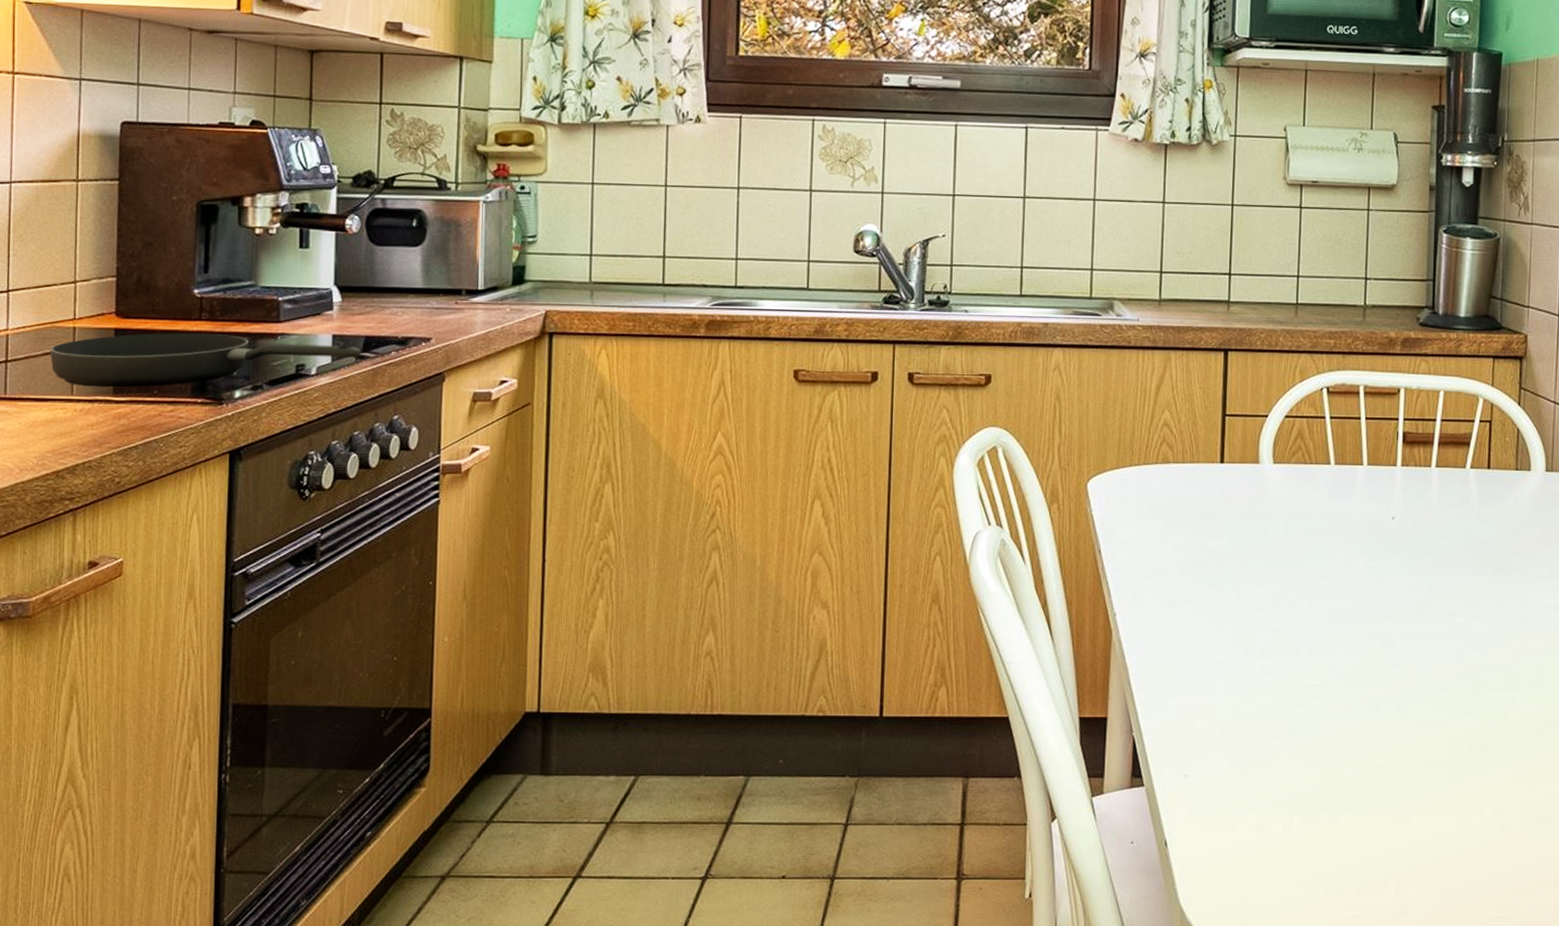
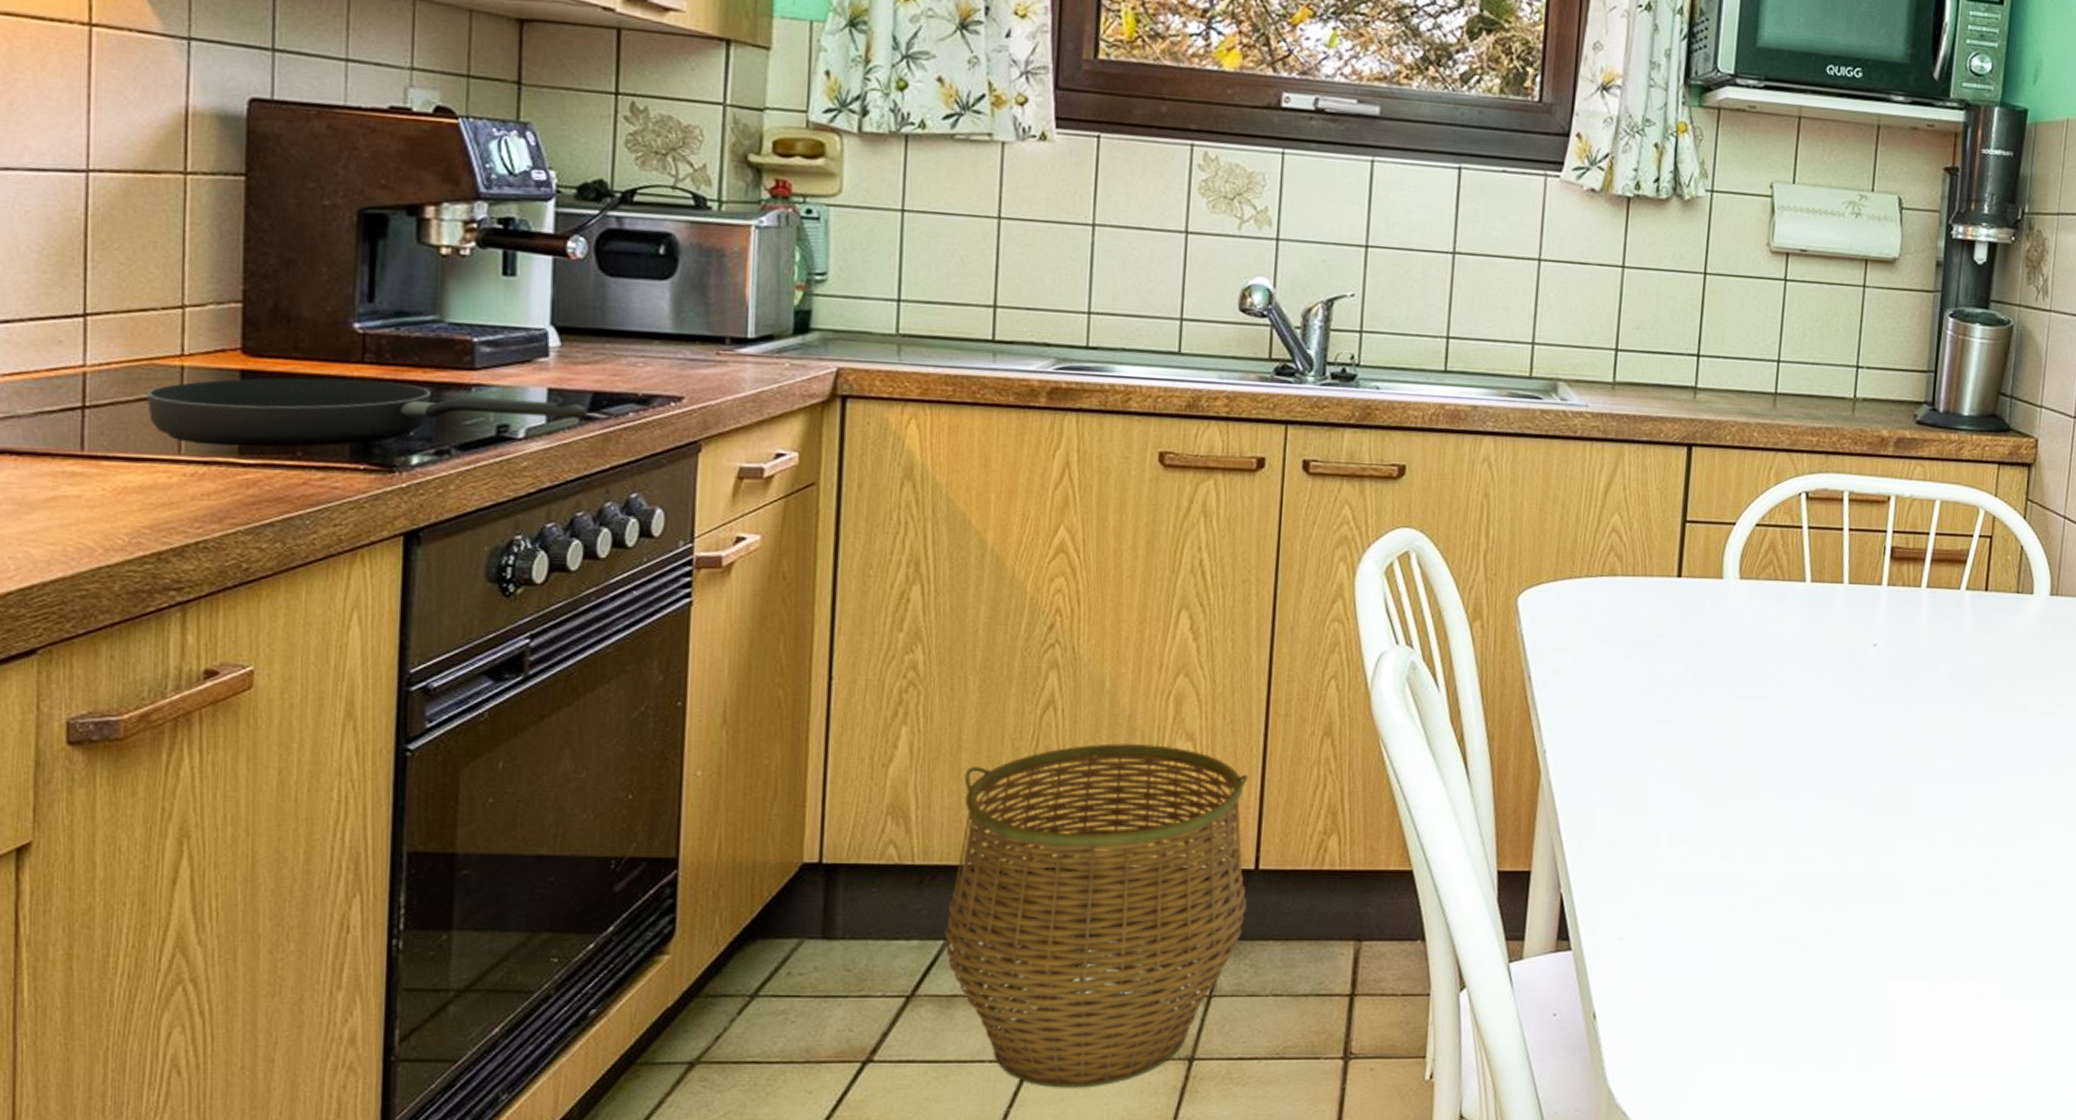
basket: none [635,611,874,901] -> present [944,743,1248,1088]

